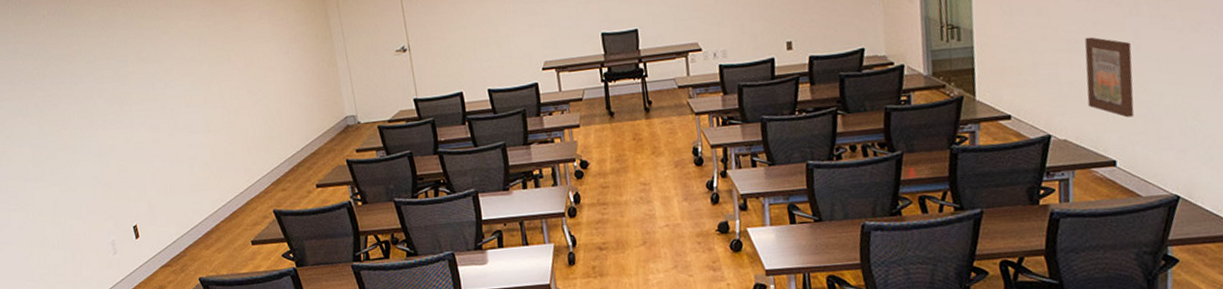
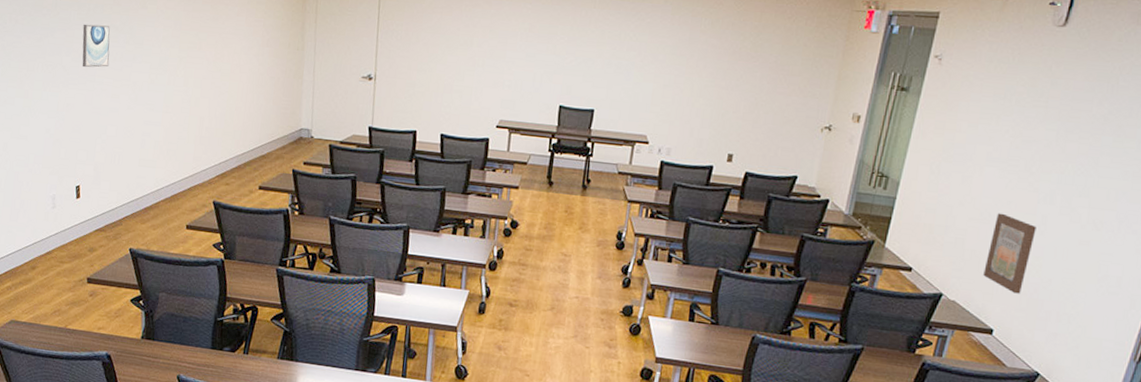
wall art: none [110,59,143,106] -> present [82,24,110,68]

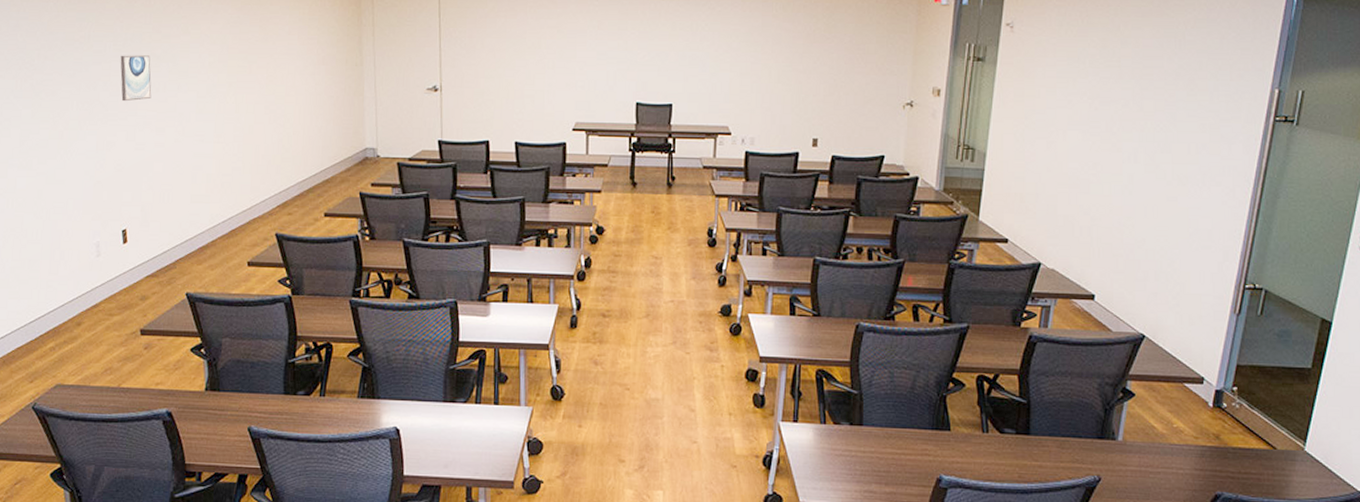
wall art: present [983,213,1036,294] -> none [1078,176,1124,256]

